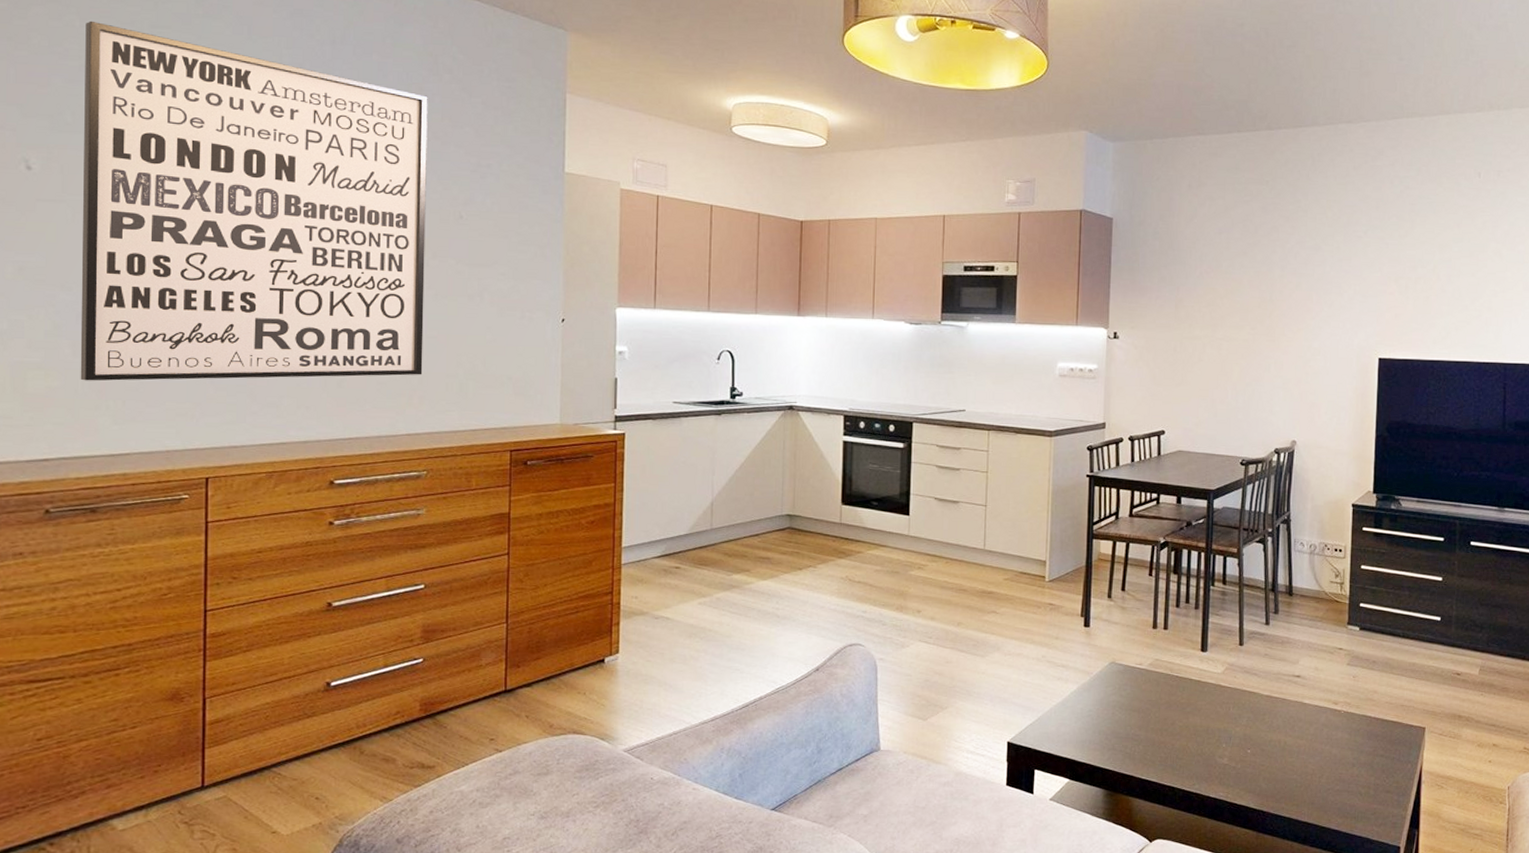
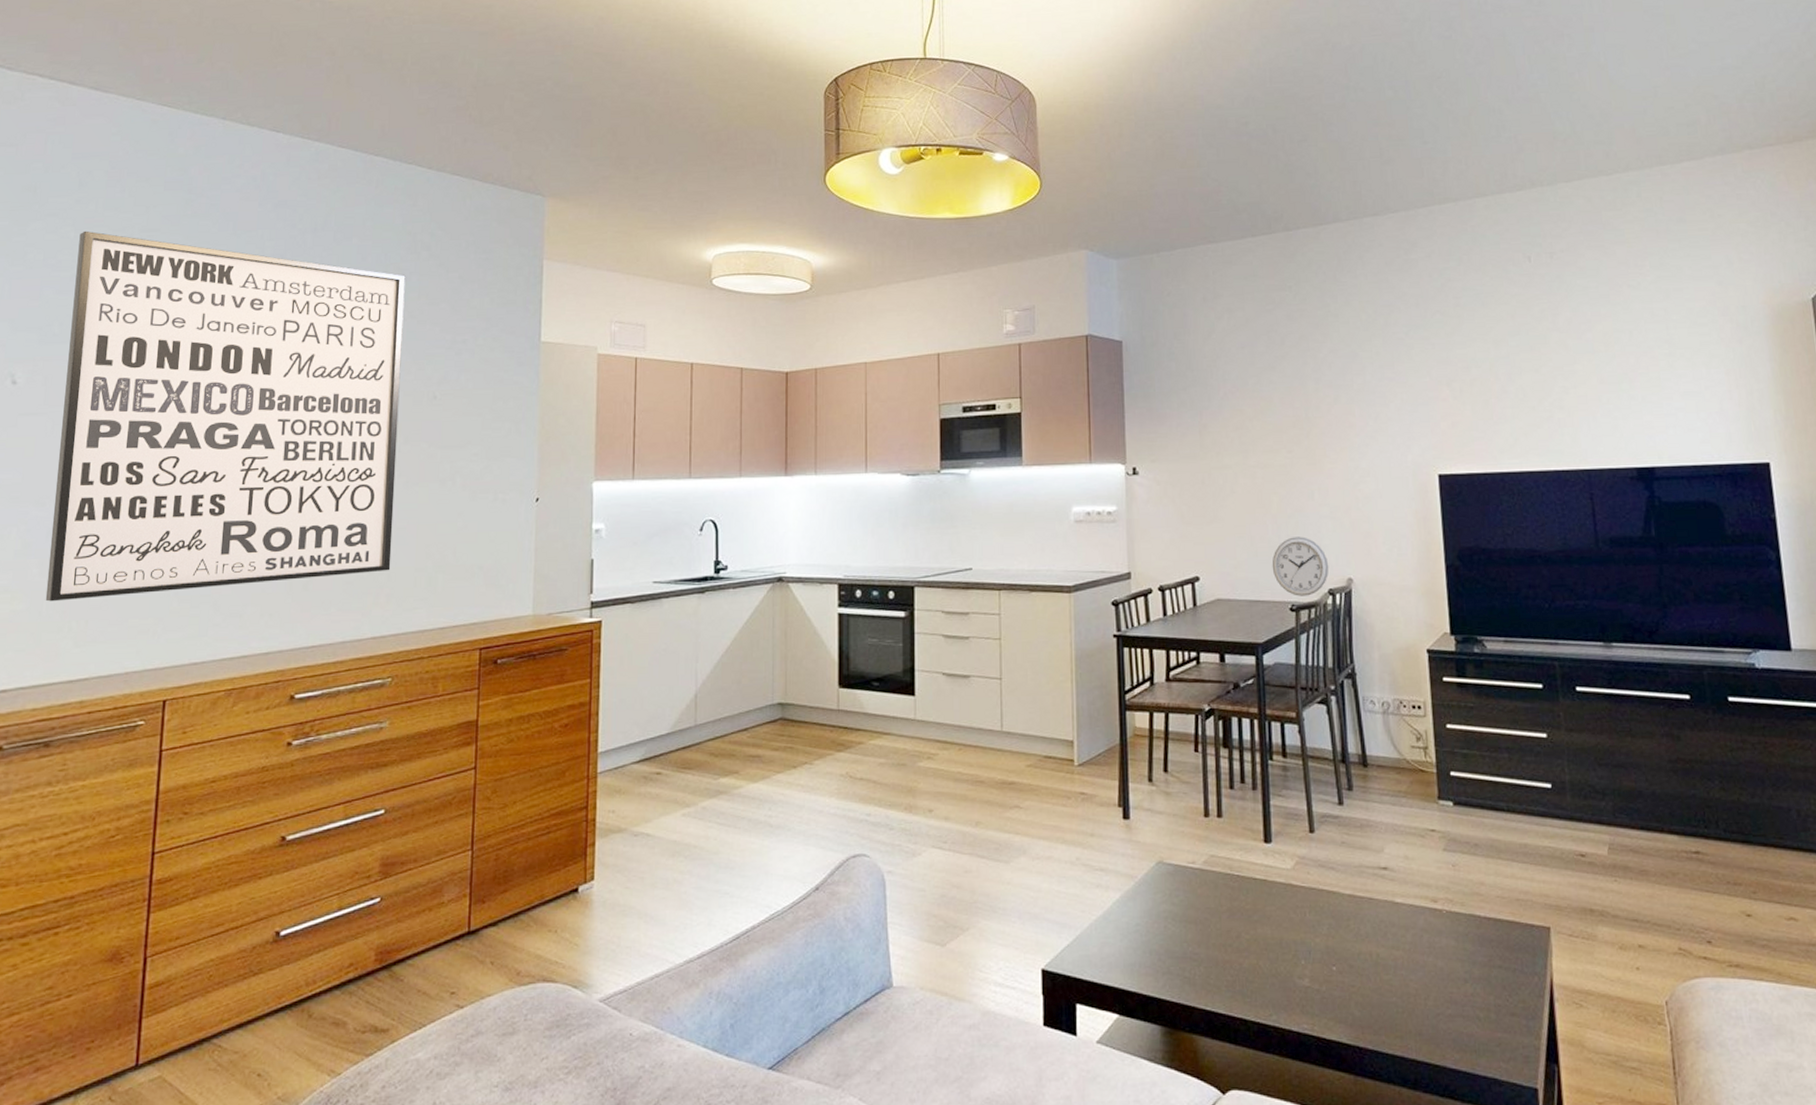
wall clock: none [1228,402,1277,453] -> present [1272,536,1329,596]

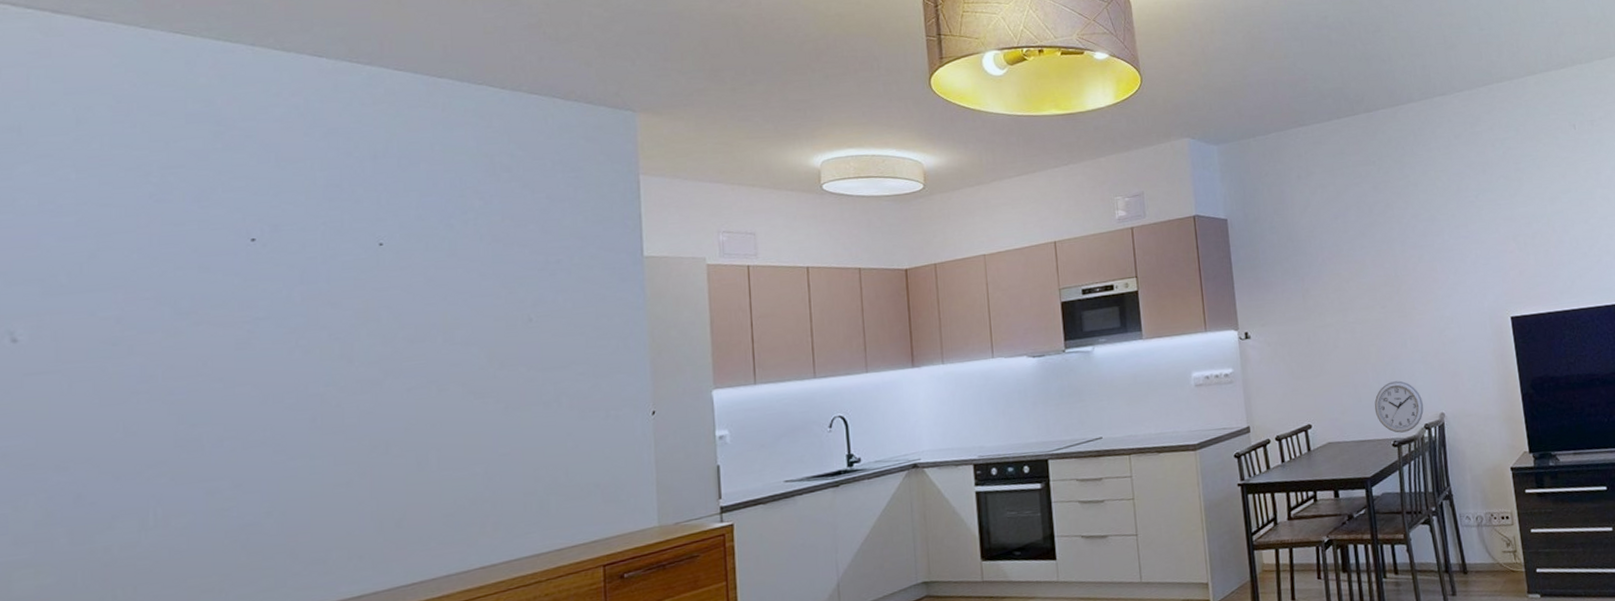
wall art: present [45,230,406,602] -> none [79,171,496,572]

